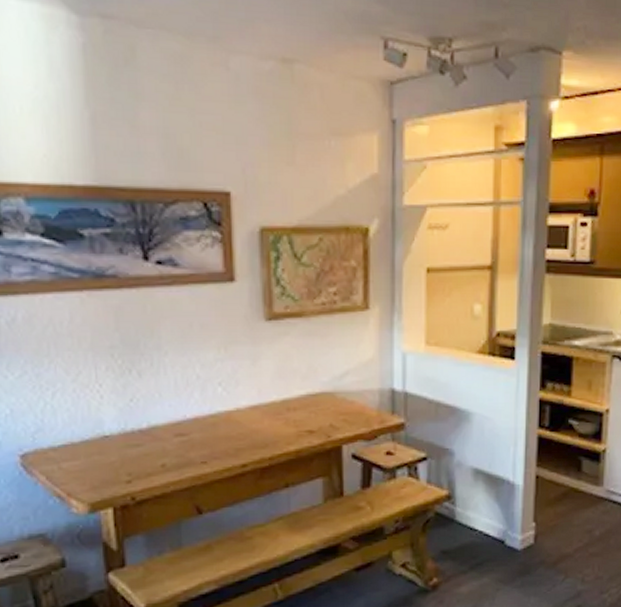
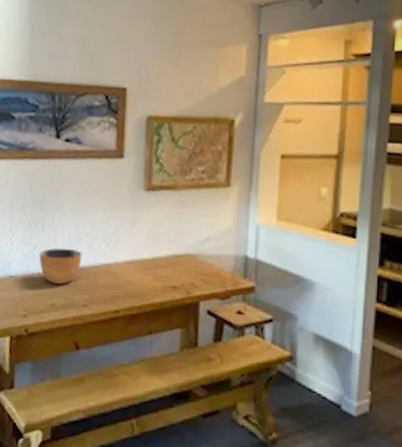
bowl: none [138,396,194,441] -> present [39,248,82,284]

